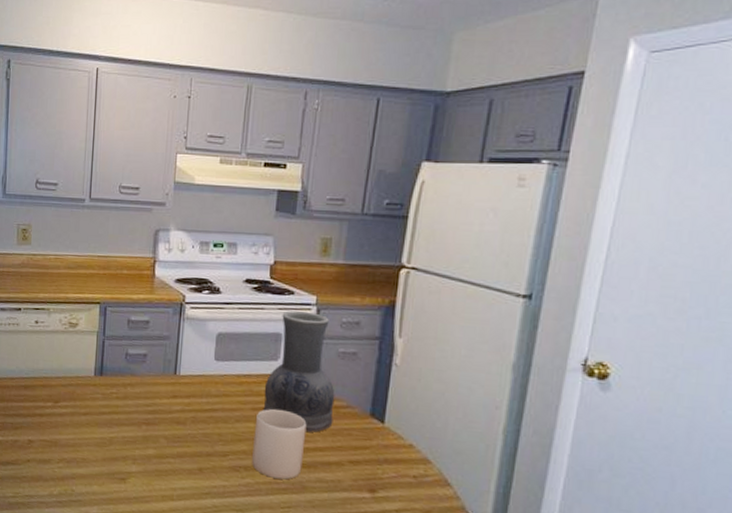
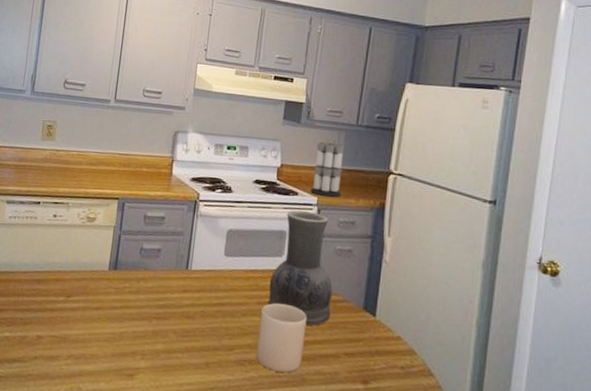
spice rack: none [308,227,347,295] -> present [310,136,344,197]

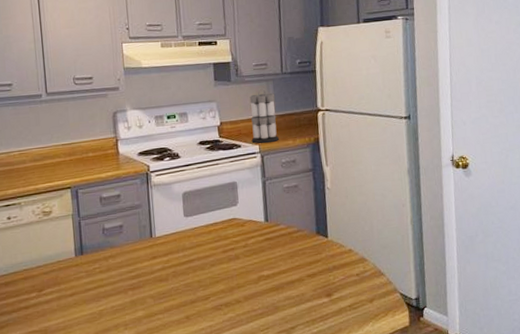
mug: present [255,303,307,373] -> none [227,246,272,308]
vase: present [267,210,333,326] -> none [230,159,290,261]

